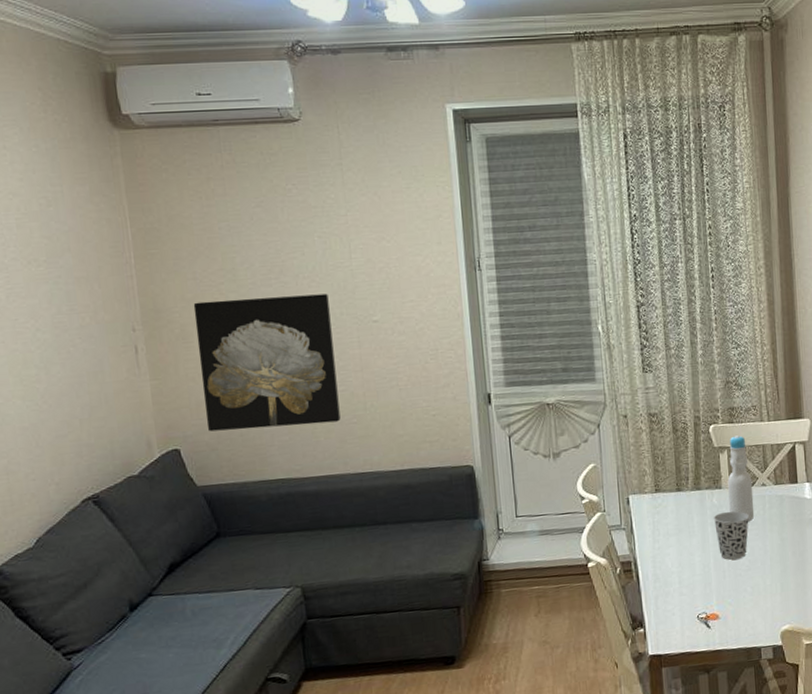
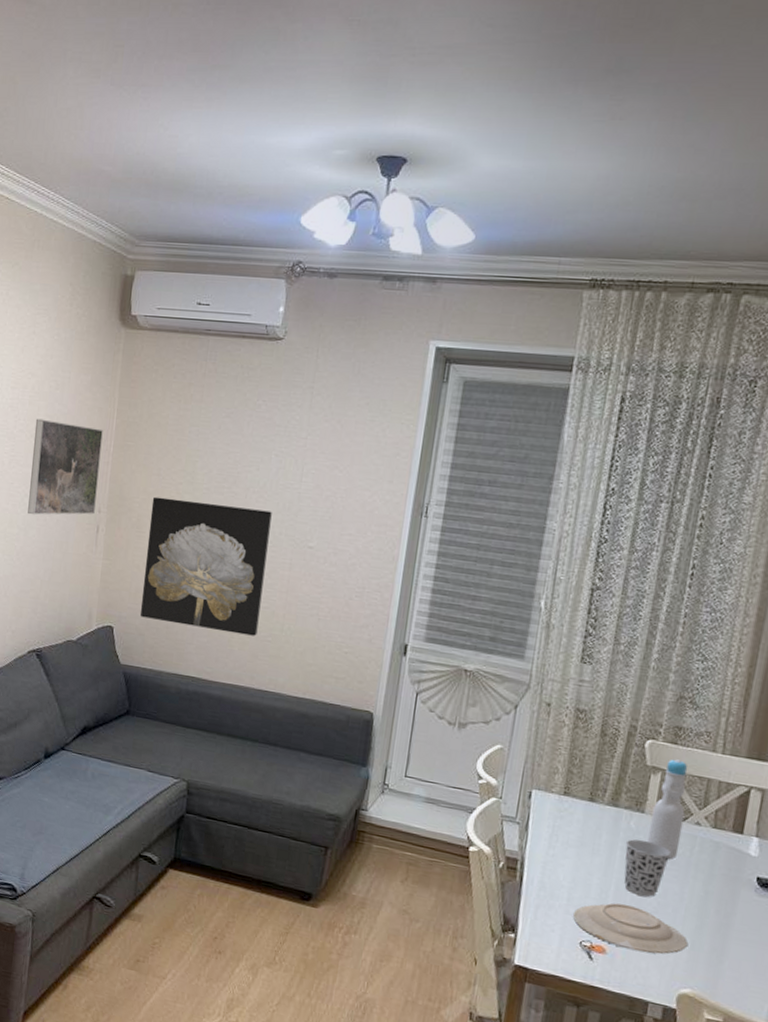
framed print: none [30,241,128,350] -> present [28,418,103,515]
plate: none [687,570,778,609] -> present [573,902,688,955]

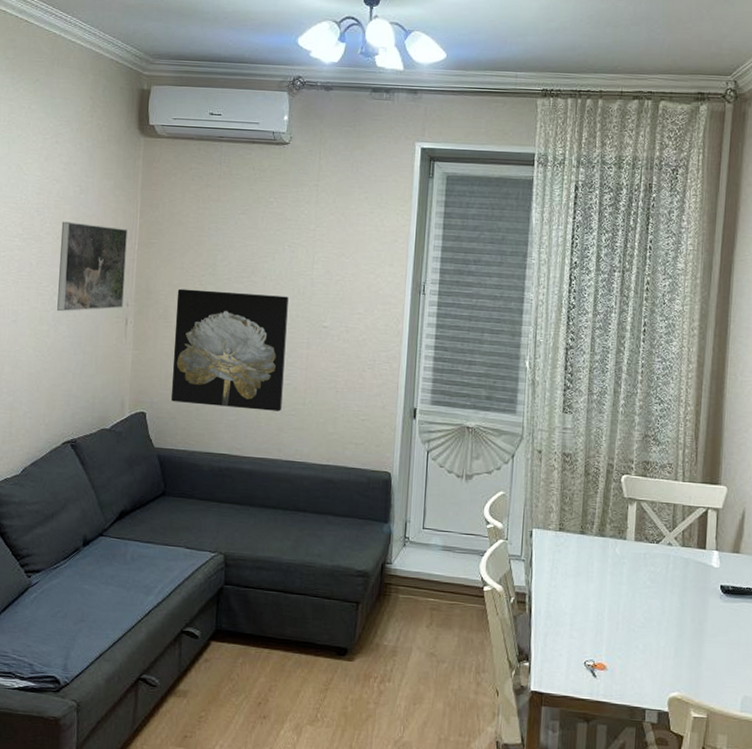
plate: present [573,902,688,955] -> none [577,623,671,665]
cup: present [623,839,672,897] -> none [613,563,651,614]
bottle: present [648,759,688,860] -> none [631,490,659,579]

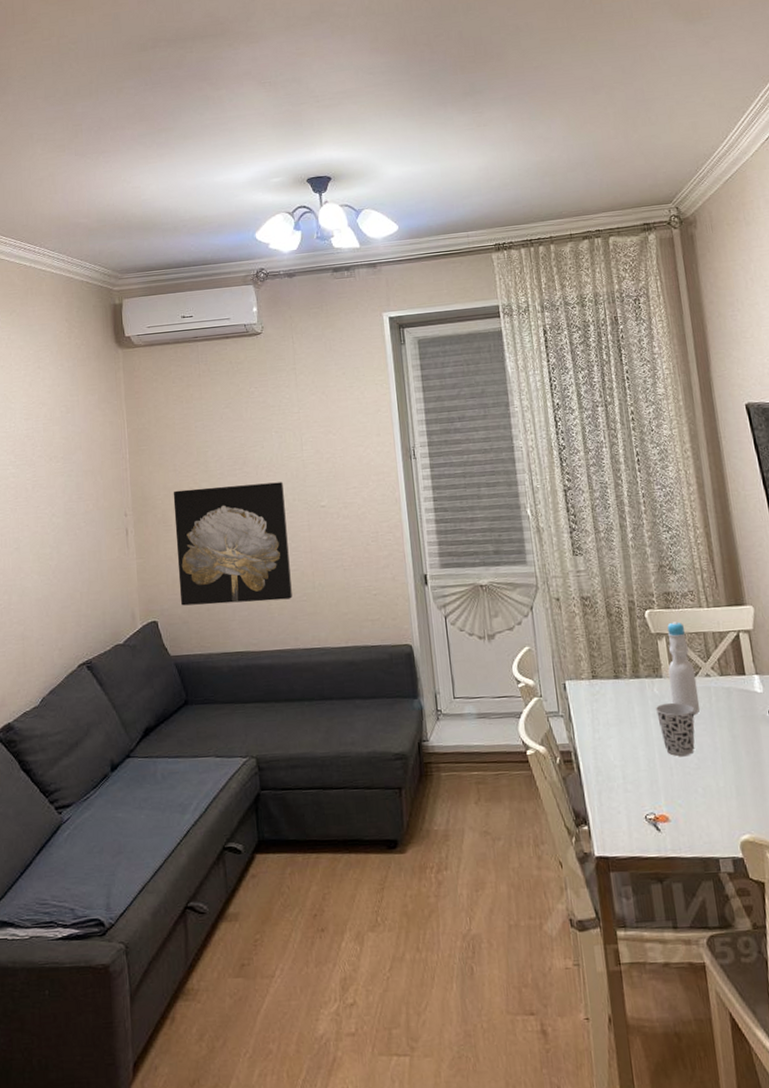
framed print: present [57,221,127,312] -> none [52,440,121,533]
cup: none [613,563,651,614] -> present [655,702,695,756]
bottle: none [631,490,659,579] -> present [667,621,700,716]

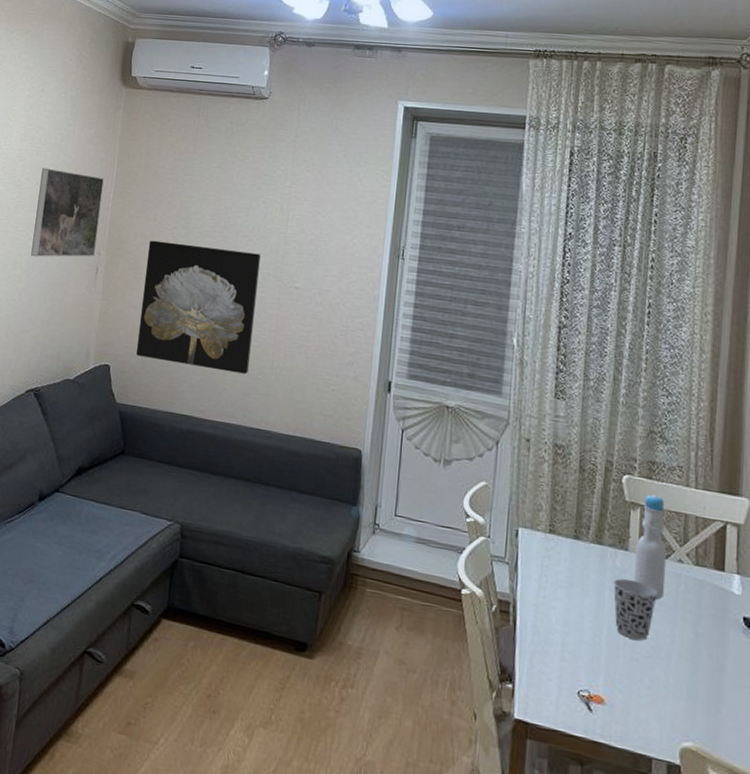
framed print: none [52,440,121,533] -> present [31,167,104,258]

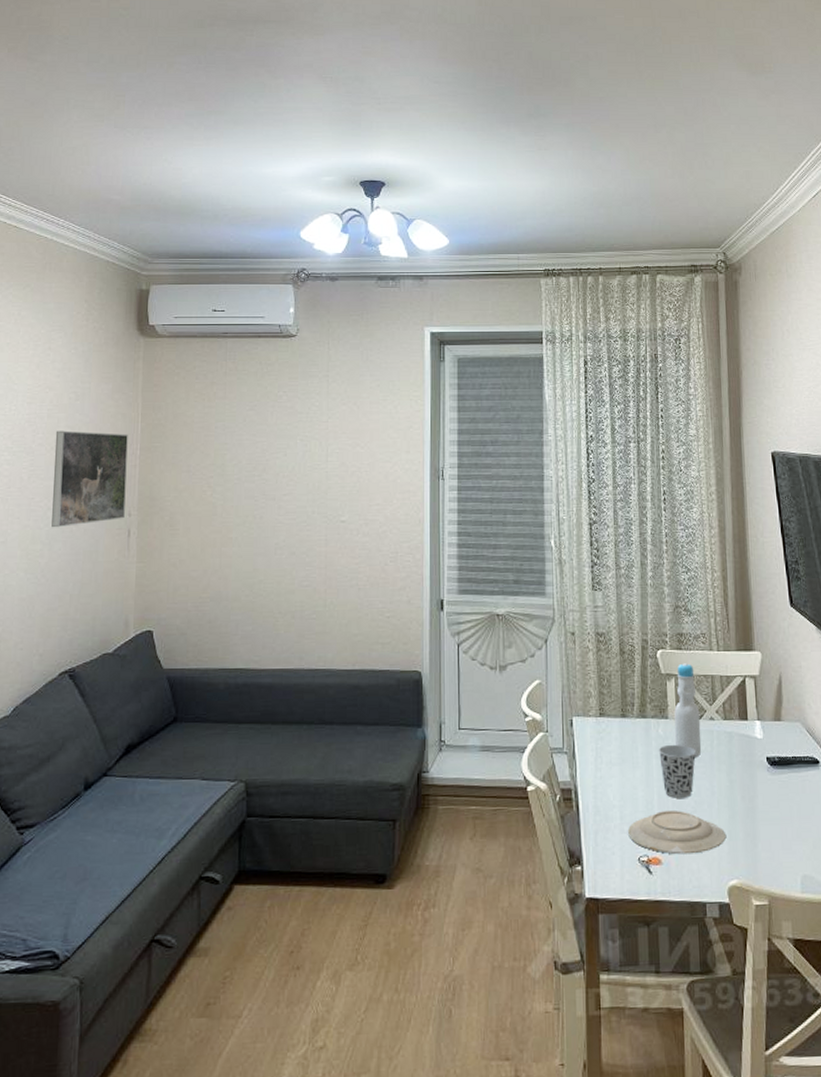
wall art: present [136,240,261,374] -> none [180,492,303,617]
plate: none [569,647,684,704] -> present [628,811,726,855]

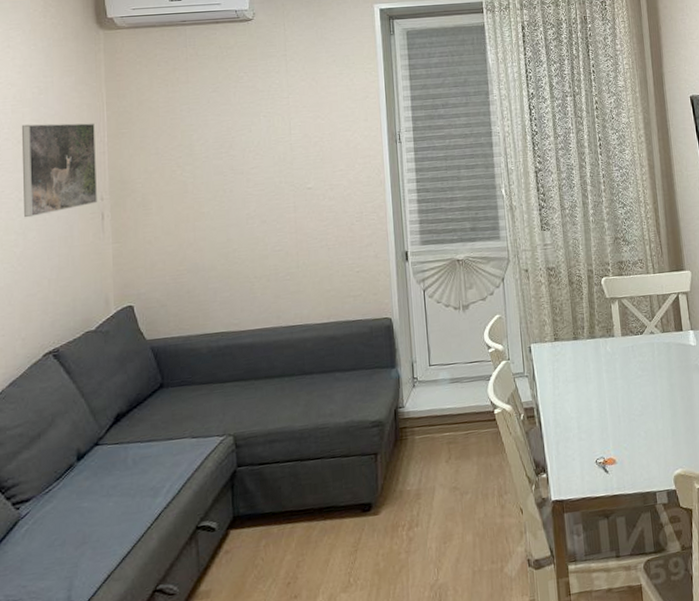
plate: present [628,811,726,855] -> none [585,415,669,454]
cup: present [658,744,697,798] -> none [607,358,641,405]
bottle: present [674,663,702,758] -> none [619,287,645,369]

